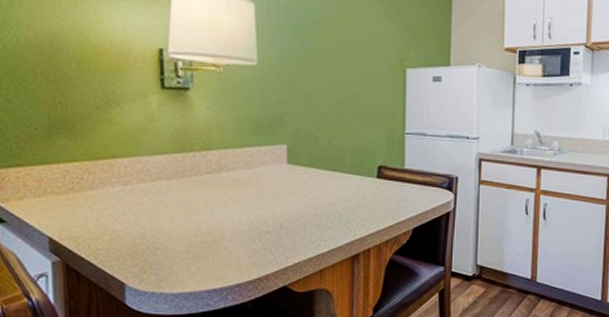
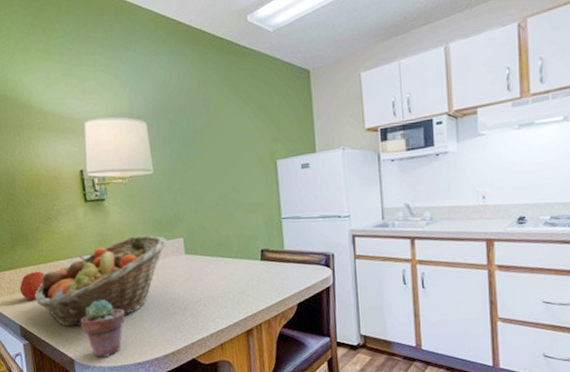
apple: none [54,170,94,206] -> present [19,271,45,300]
fruit basket: none [75,137,265,243] -> present [34,235,167,327]
potted succulent: none [139,211,202,282] -> present [80,299,126,358]

